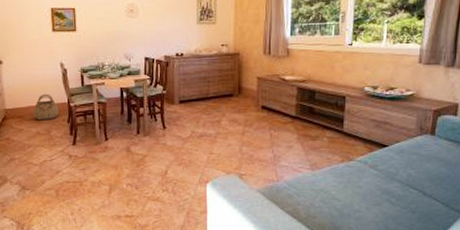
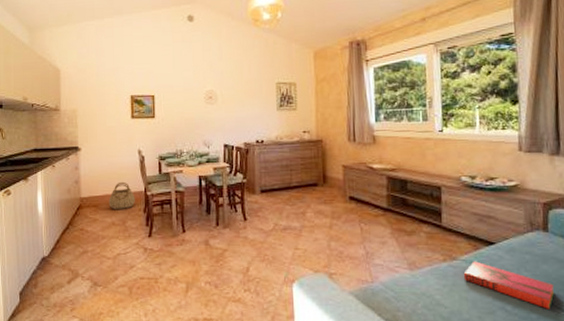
hardback book: none [357,161,434,200] -> present [463,261,555,309]

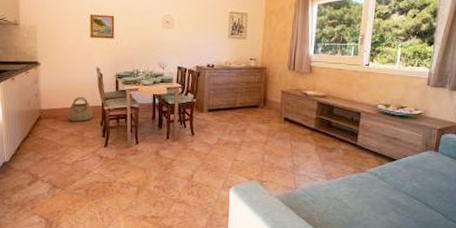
hardback book: present [463,261,555,309] -> none [368,173,436,211]

